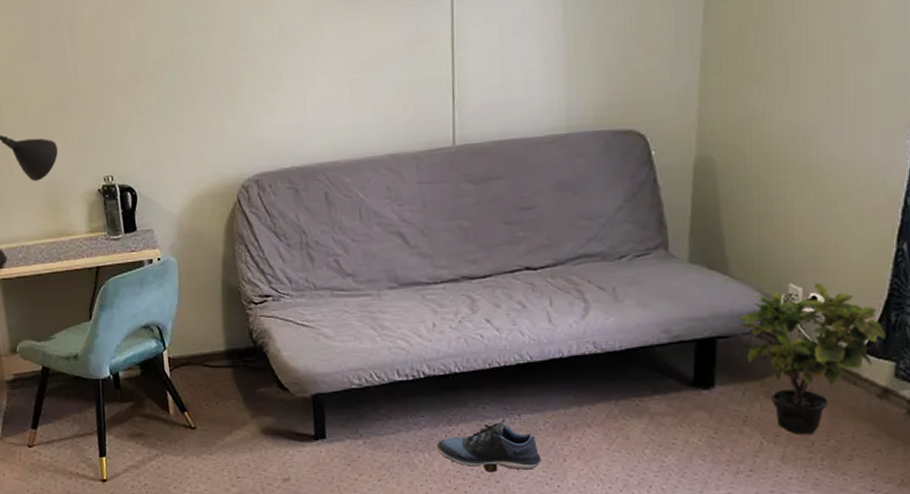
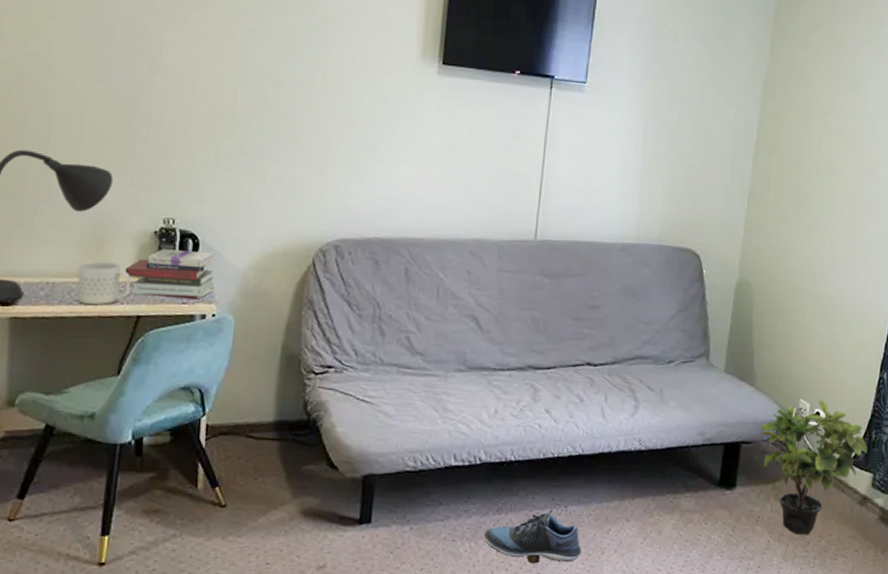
mug: none [43,221,88,262] -> present [77,261,132,305]
books: none [80,202,156,248] -> present [125,249,215,300]

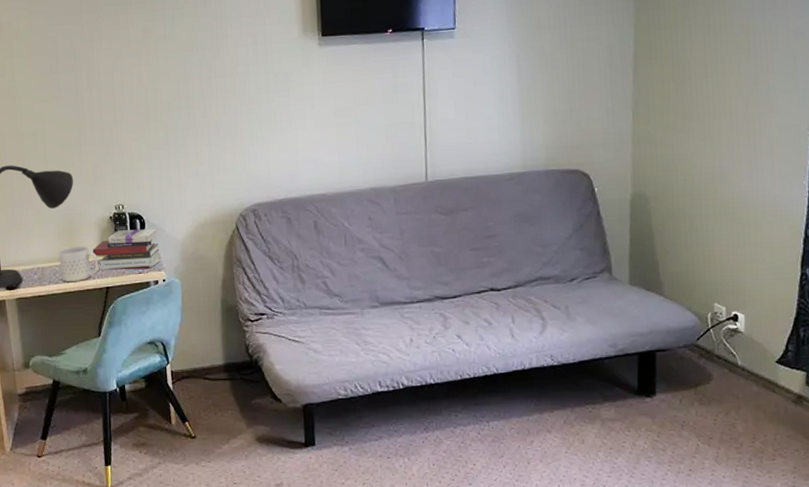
shoe: present [484,510,581,564] -> none [415,426,508,475]
potted plant: present [760,399,867,535] -> none [674,302,797,437]

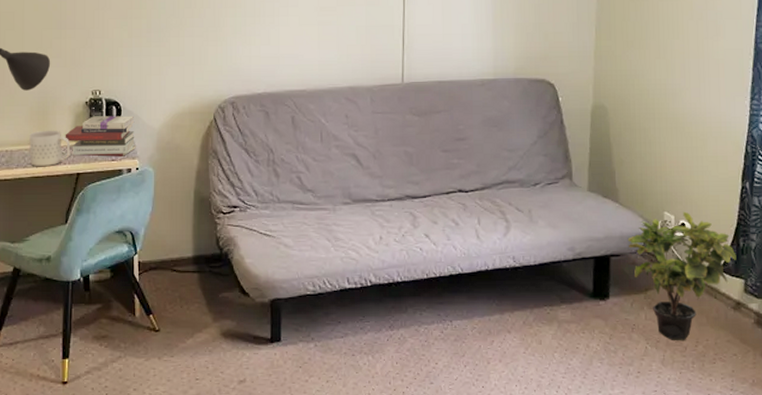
potted plant: none [674,302,797,437] -> present [627,211,737,340]

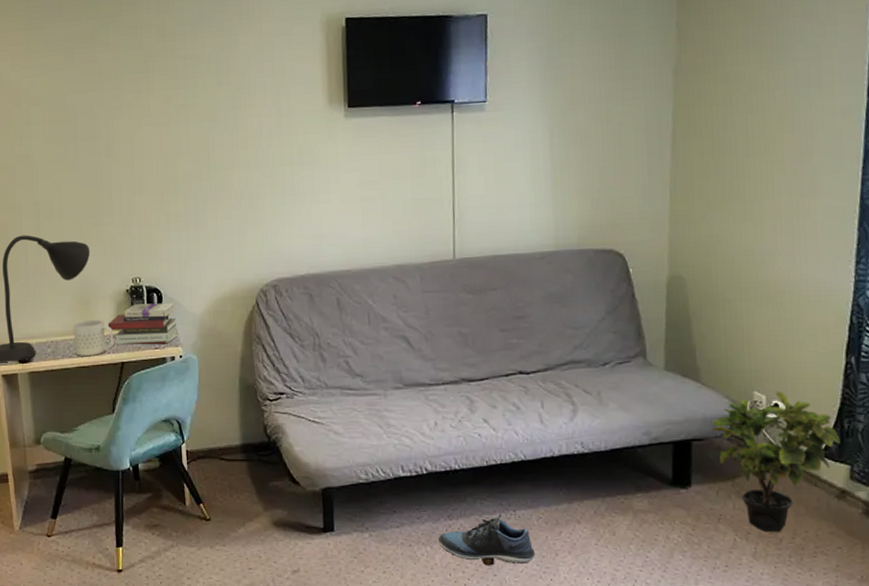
shoe: none [380,324,468,374] -> present [438,514,535,566]

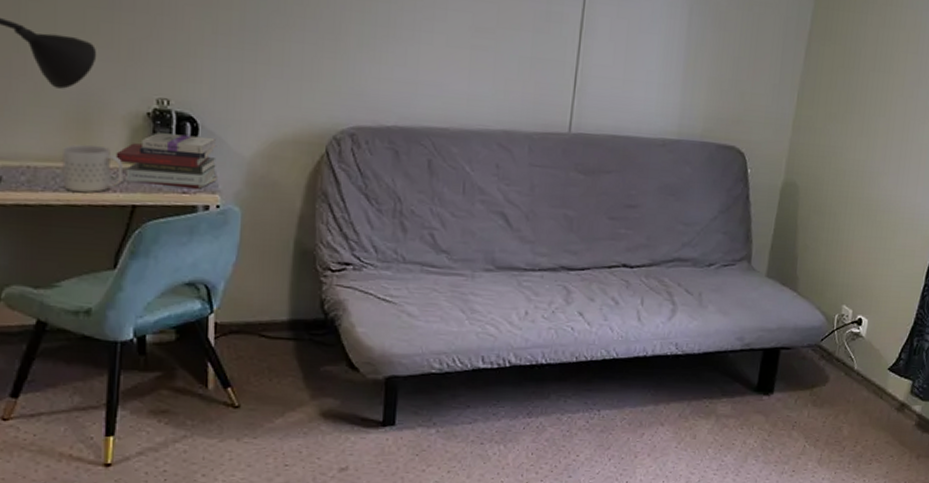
shoe: present [438,514,535,566] -> none [514,413,614,467]
potted plant: present [711,390,840,532] -> none [801,306,908,440]

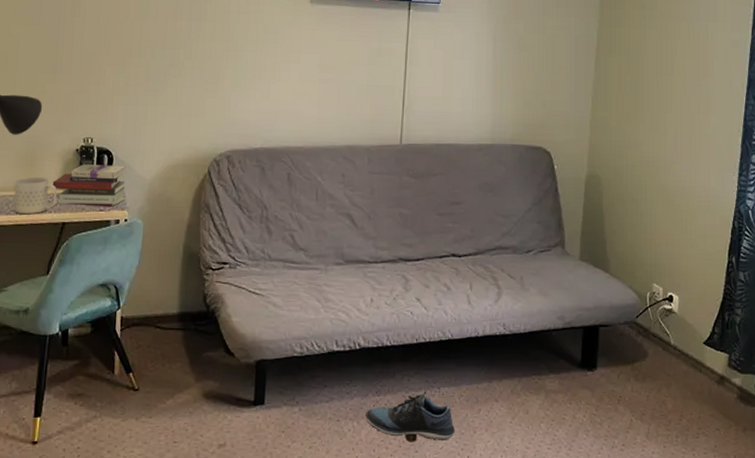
shoe: none [514,413,614,467] -> present [365,391,455,442]

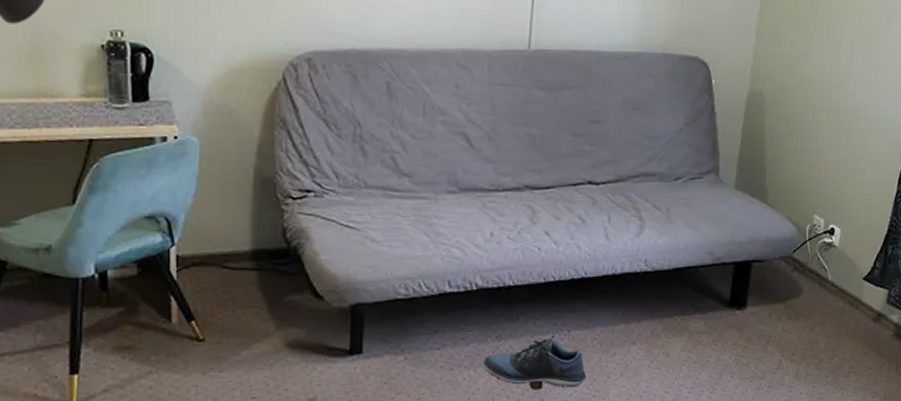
mug: present [13,176,58,215] -> none [16,79,80,129]
books: present [52,164,126,207] -> none [71,65,174,121]

